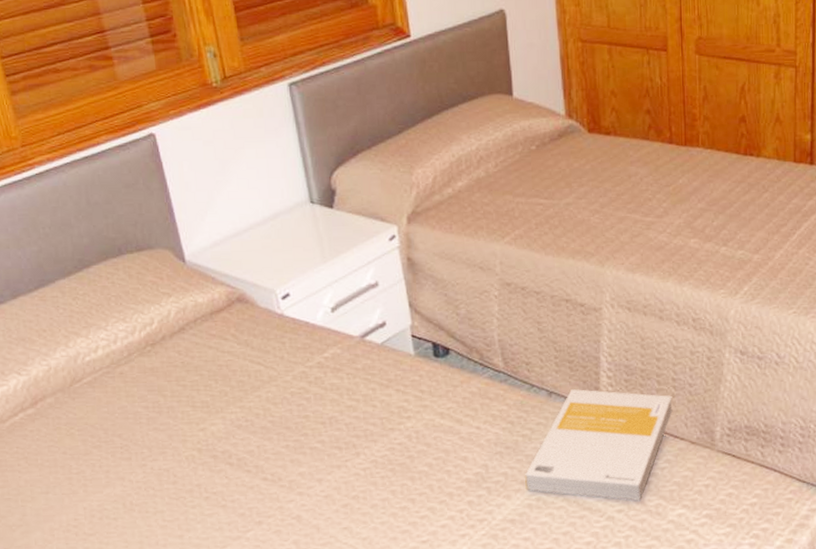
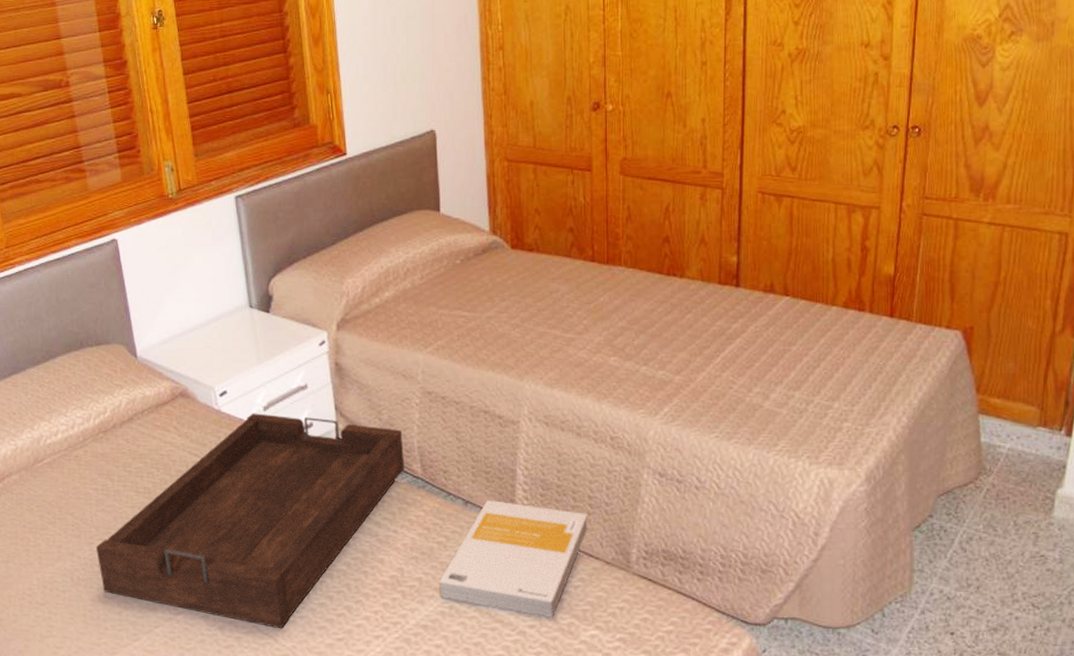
tray: none [149,315,486,537] -> present [95,413,405,629]

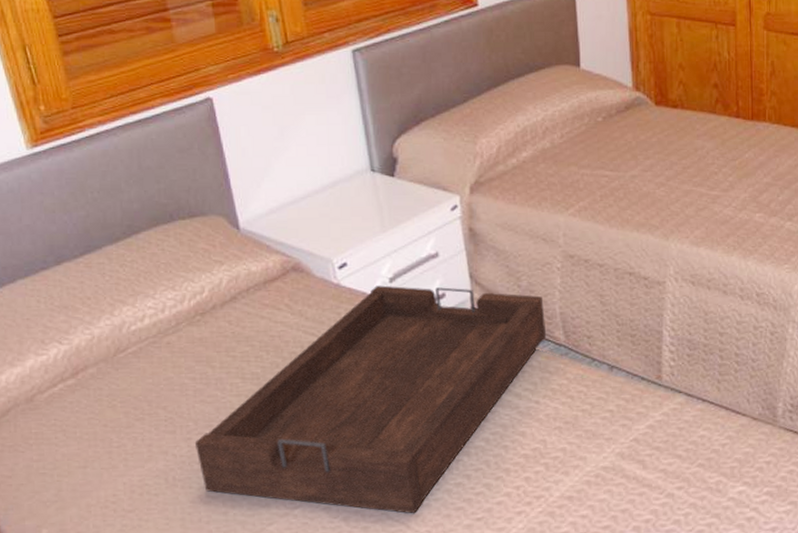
book: present [439,500,588,618] -> none [584,363,735,478]

